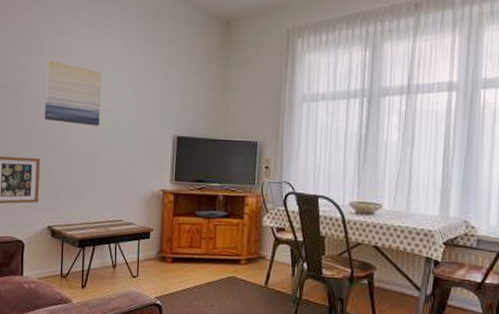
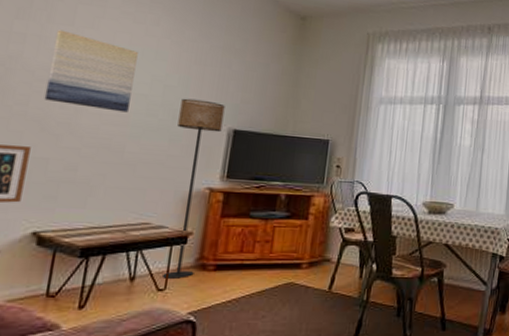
floor lamp: none [134,110,169,268] -> present [161,98,225,279]

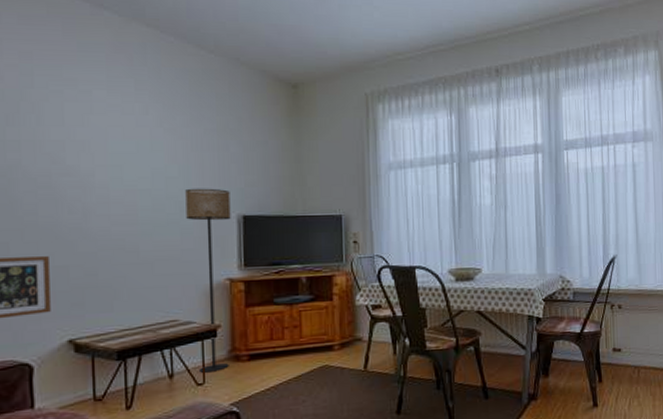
wall art: present [44,29,138,113] -> none [49,132,135,211]

